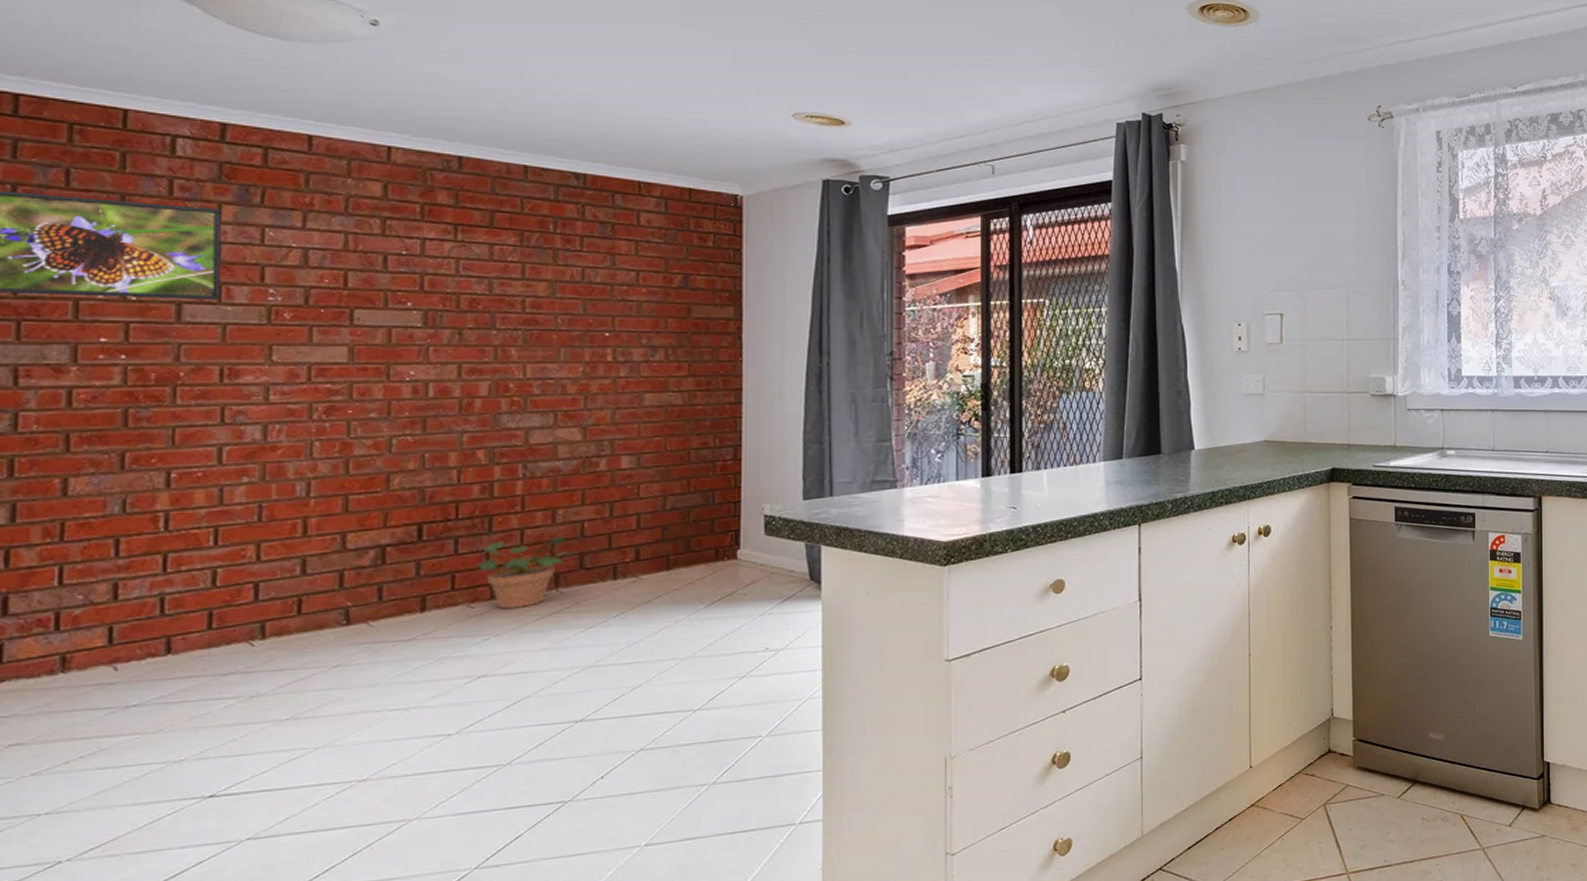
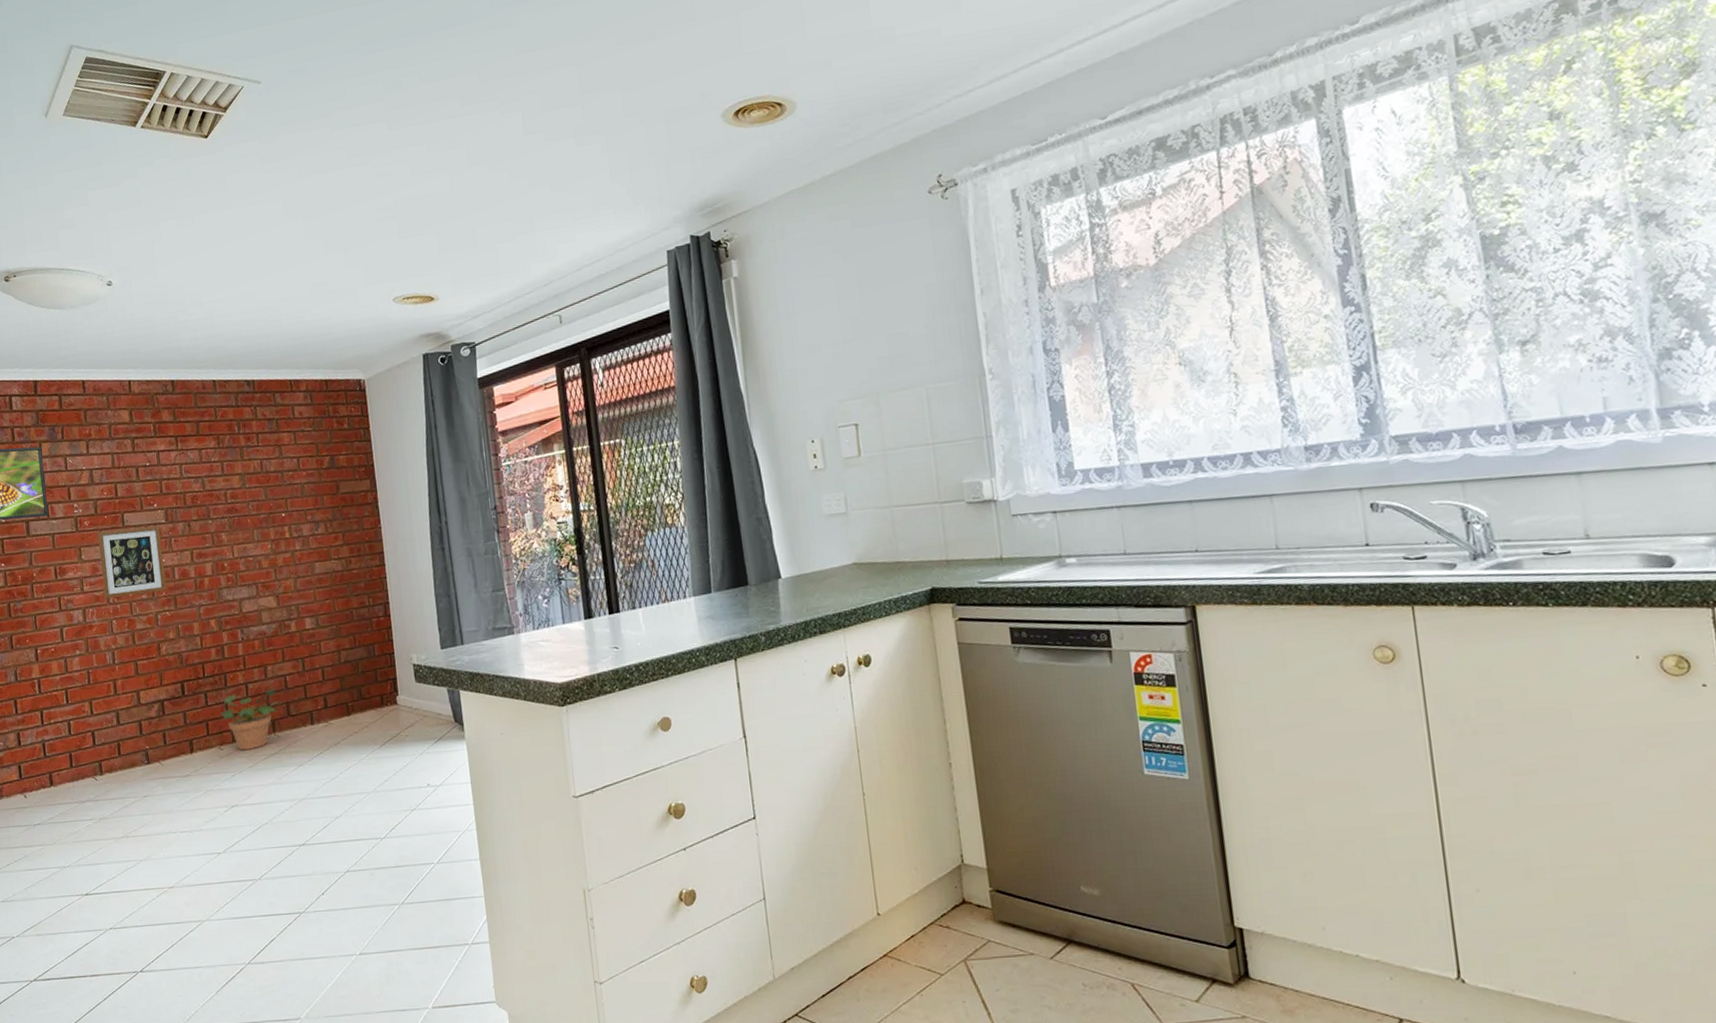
picture frame: none [303,328,413,415] -> present [97,526,166,599]

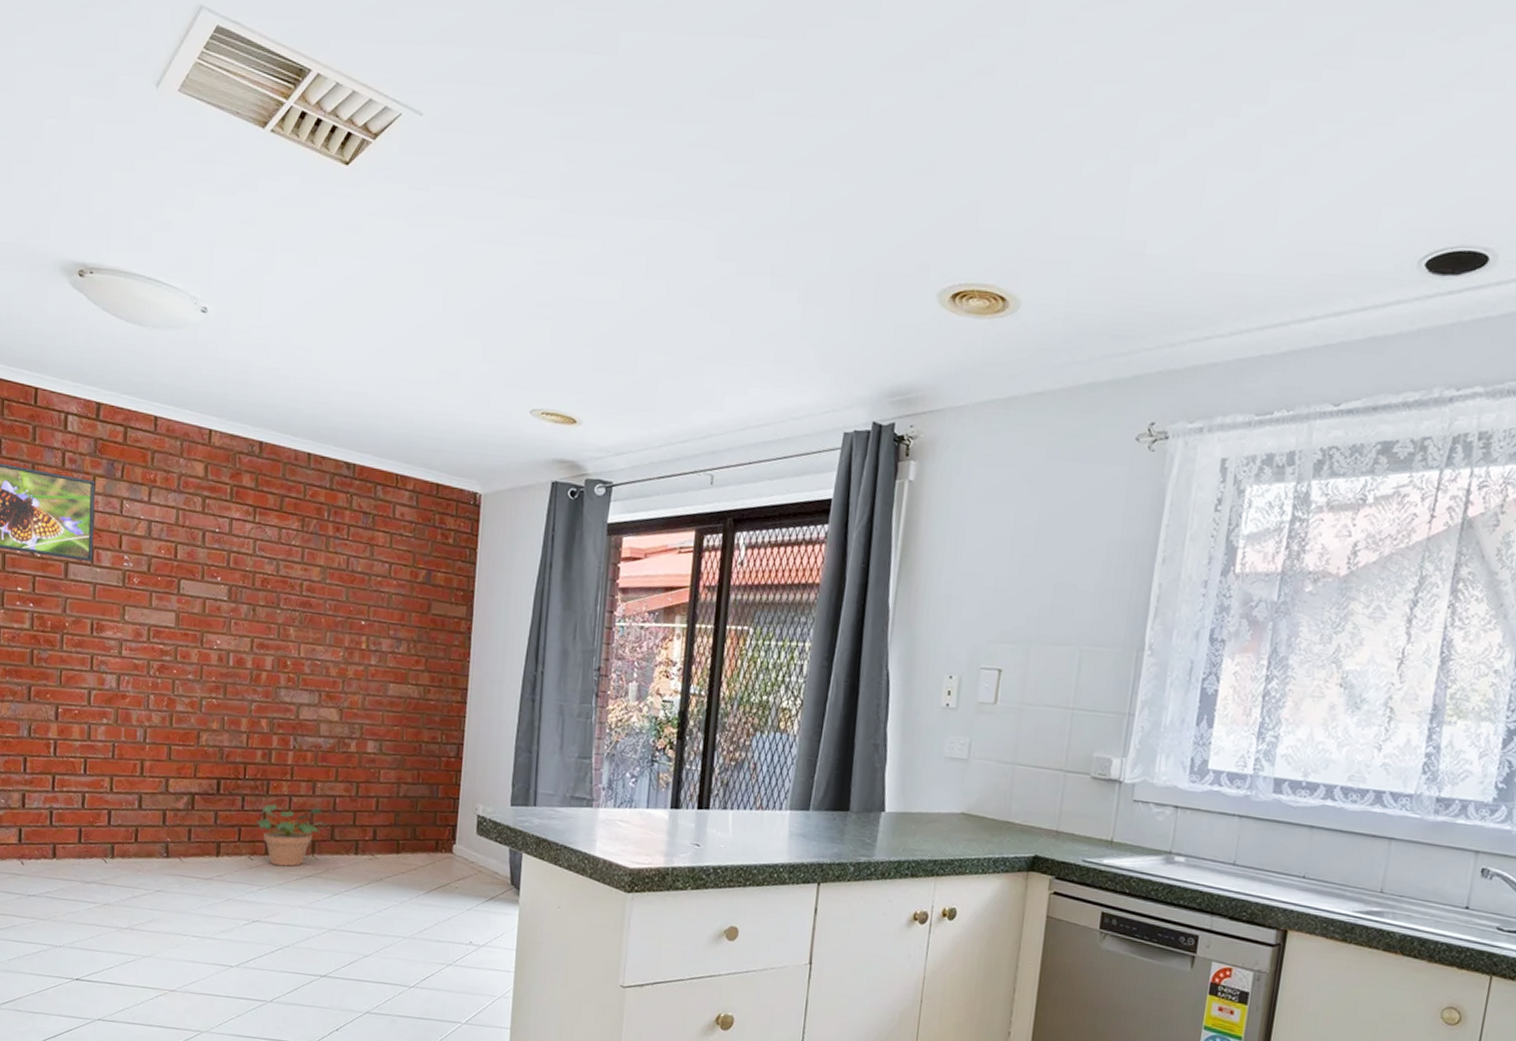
picture frame: present [97,526,166,599] -> none [145,593,221,676]

